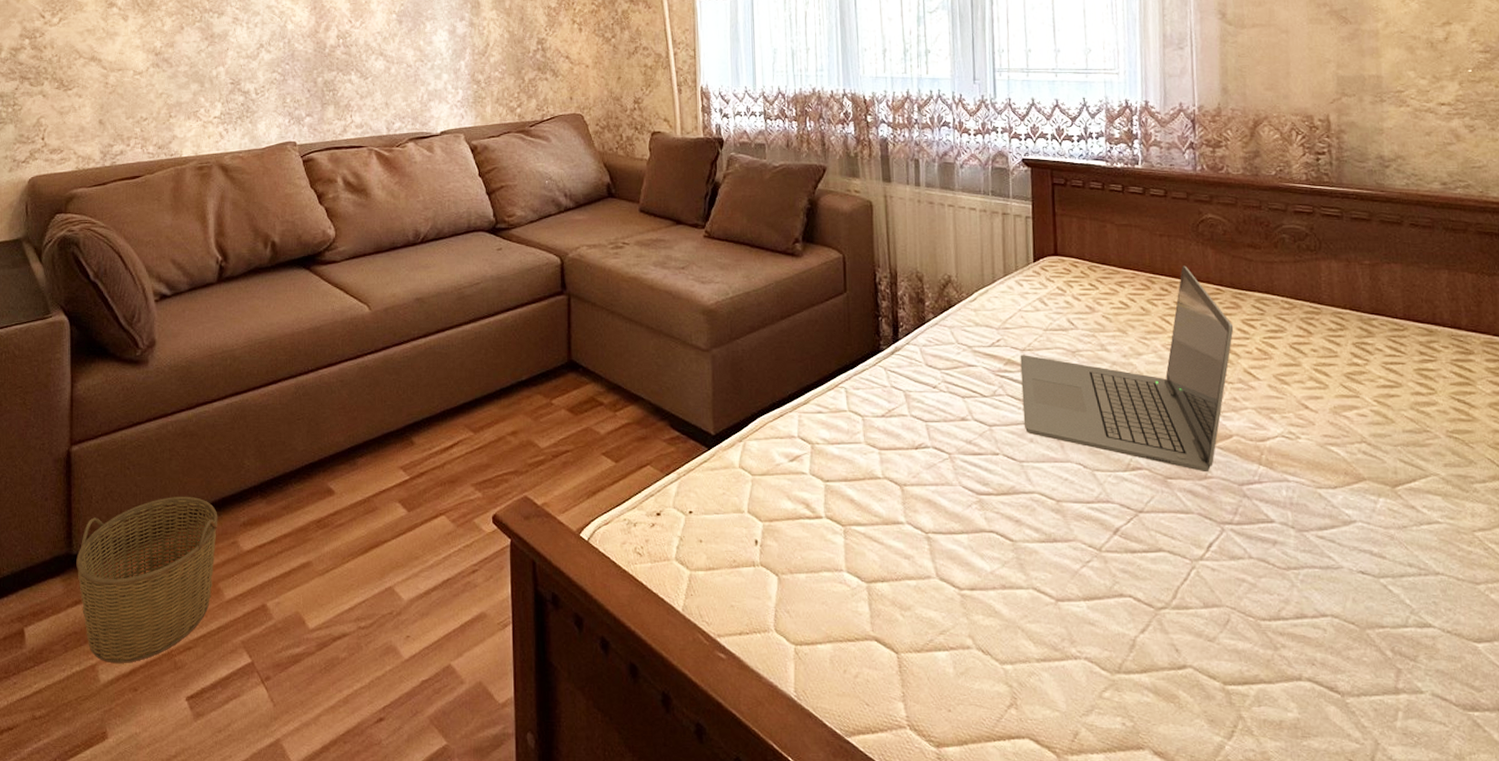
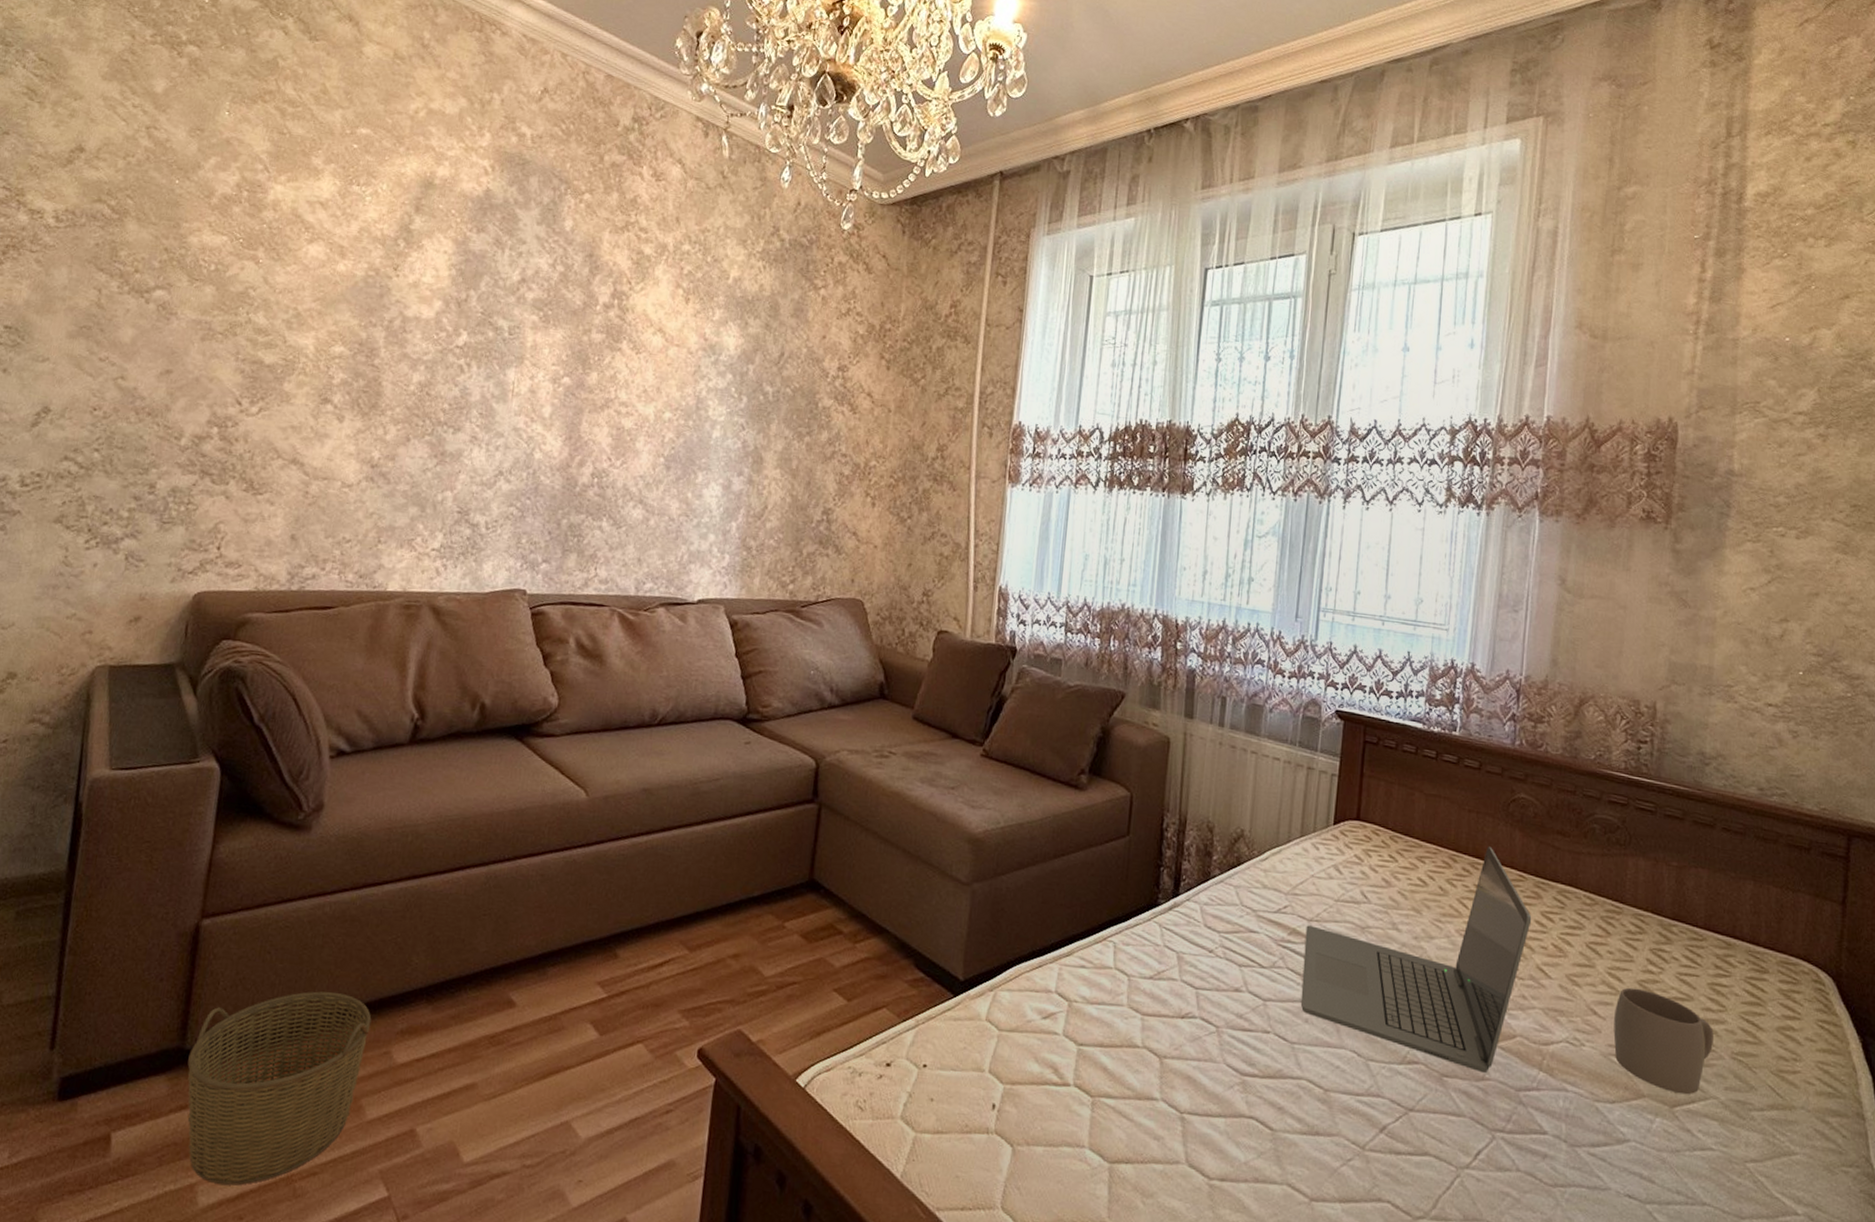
mug: none [1325,381,1427,474] -> present [1613,987,1714,1095]

